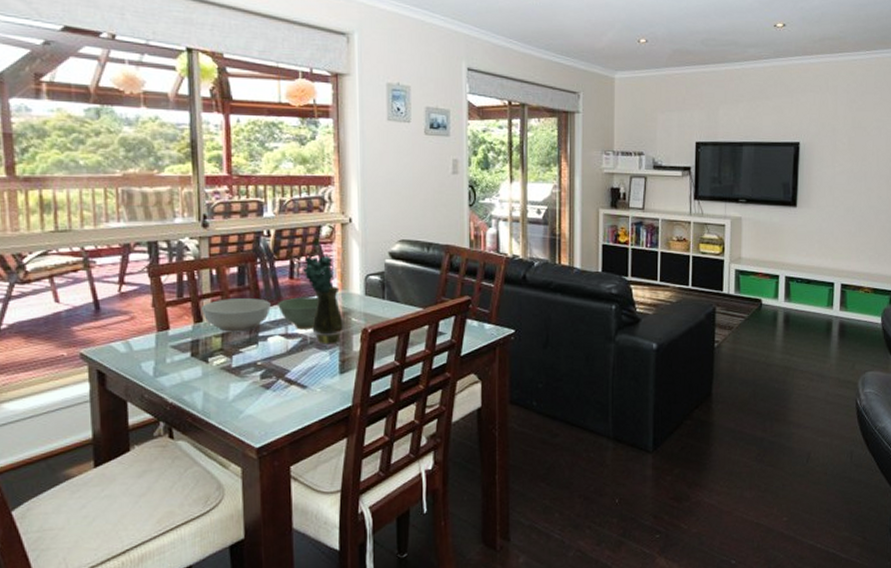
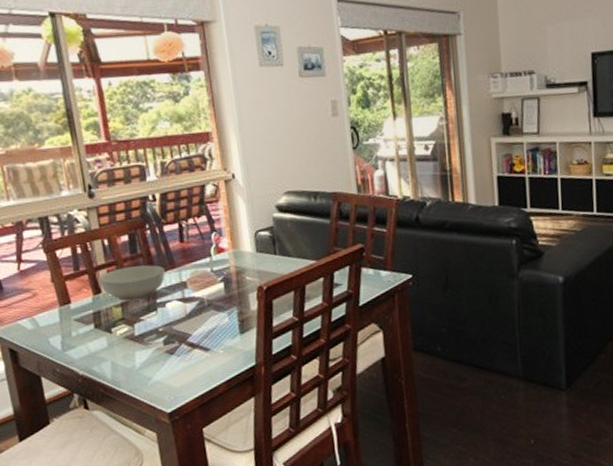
bowl: present [278,297,319,330] -> none [171,258,211,293]
vase: present [302,251,345,344] -> none [191,212,240,306]

